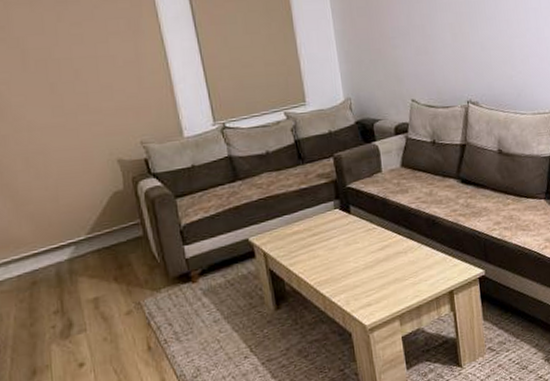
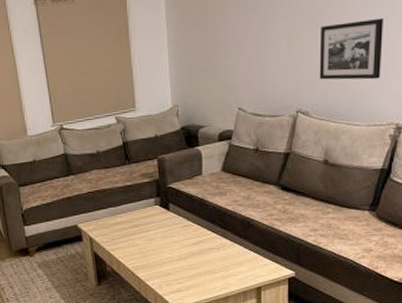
picture frame: none [480,11,538,70] -> present [319,17,383,80]

